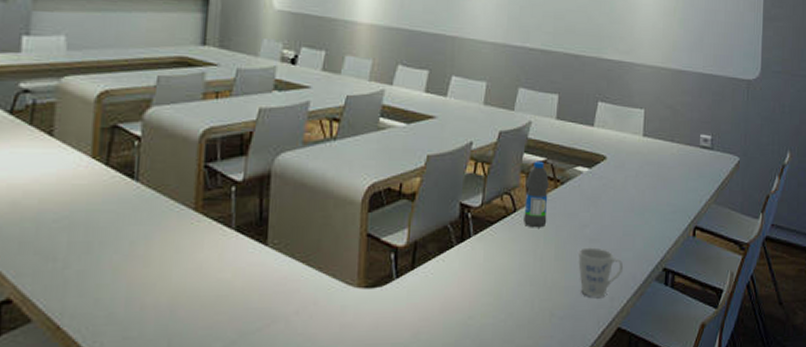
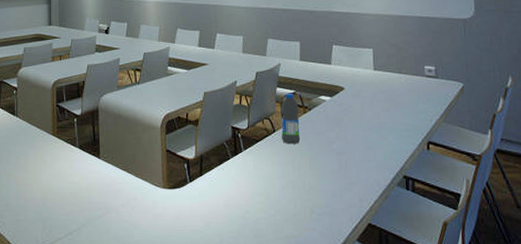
mug: present [578,247,624,297] -> none [329,159,369,199]

